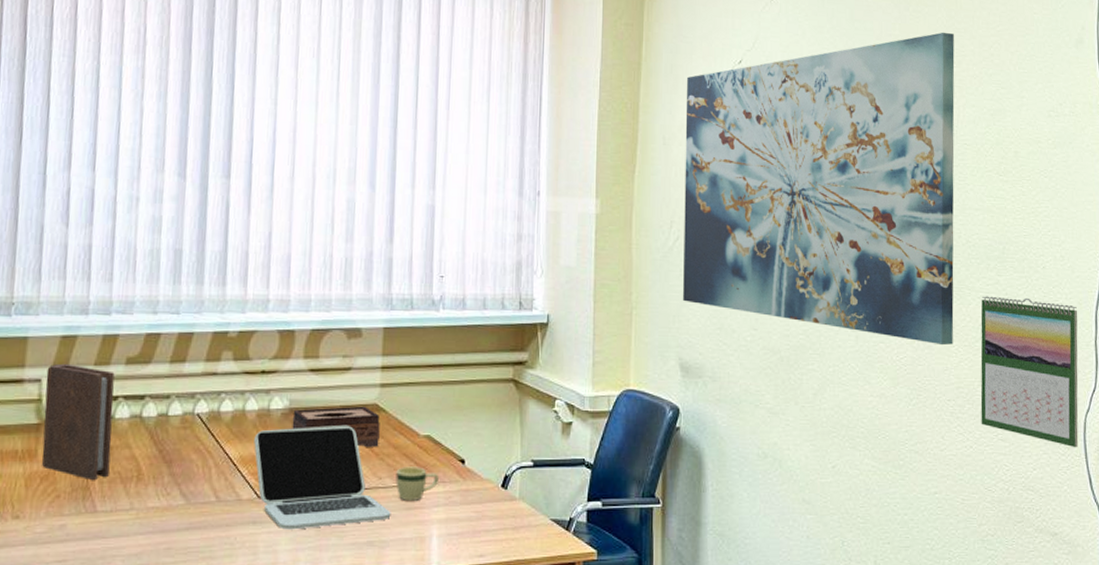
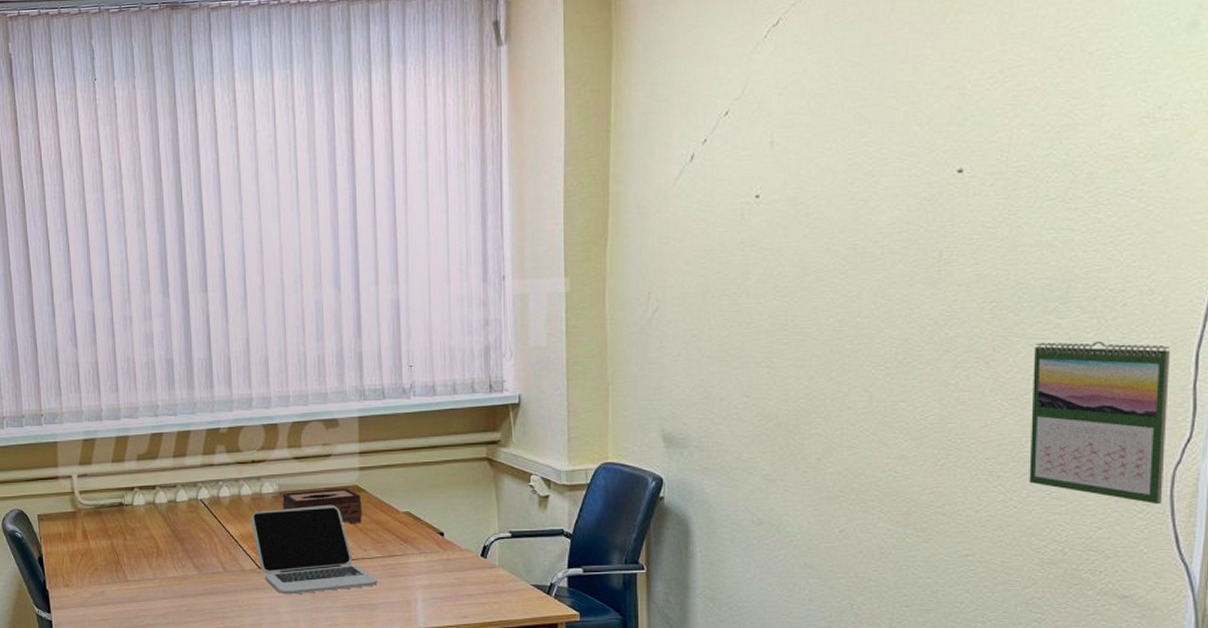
book: present [41,363,115,480] -> none [75,462,134,555]
mug: present [396,466,438,500] -> none [380,539,420,569]
wall art: present [683,32,955,346] -> none [662,41,1007,401]

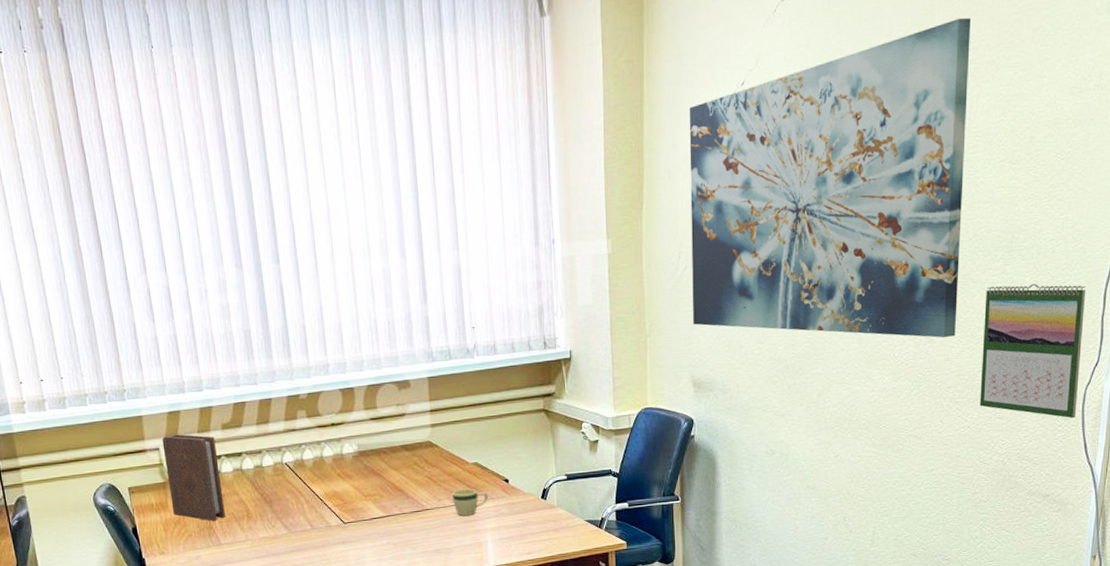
book: none [75,462,134,555] -> present [162,433,225,521]
laptop: present [251,504,378,595] -> none [334,460,452,546]
tissue box: present [282,487,362,523] -> none [362,444,436,477]
mug: none [380,539,420,569] -> present [452,488,488,516]
wall art: none [662,41,1007,401] -> present [689,17,971,338]

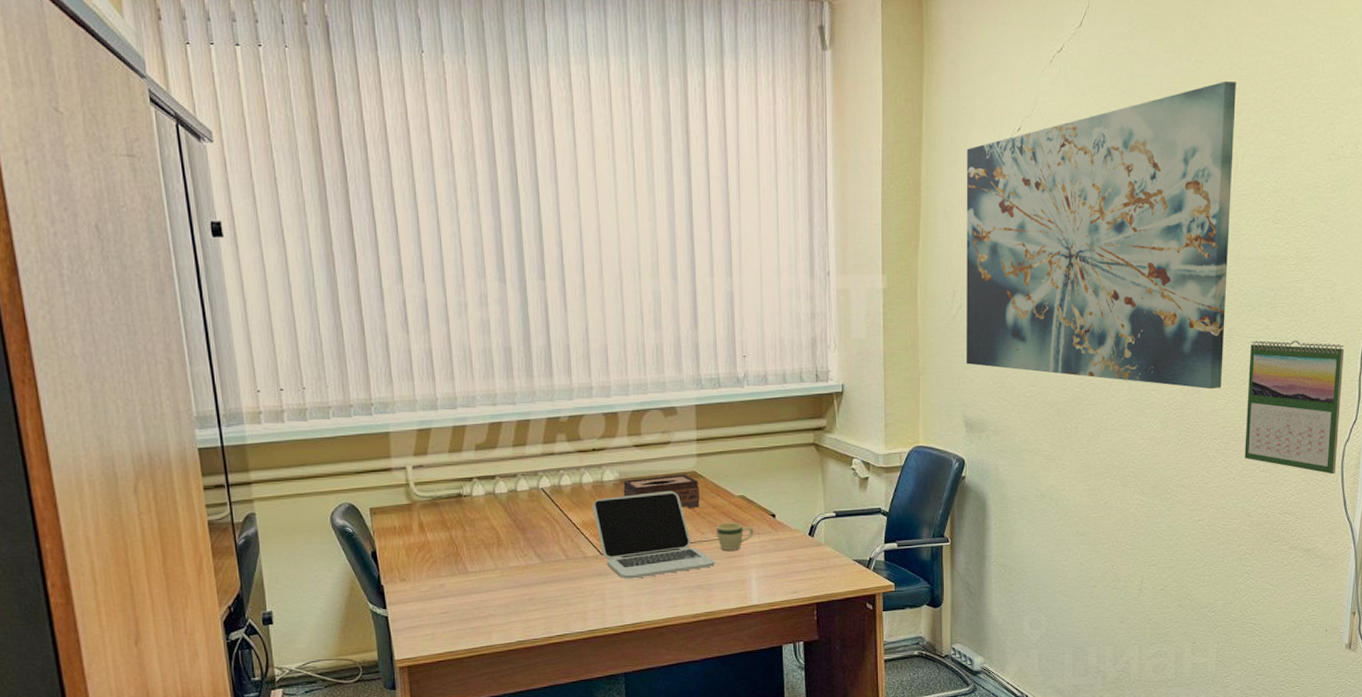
book: present [162,433,225,521] -> none [409,452,474,547]
laptop: none [334,460,452,546] -> present [592,490,715,579]
tissue box: none [362,444,436,477] -> present [623,474,700,508]

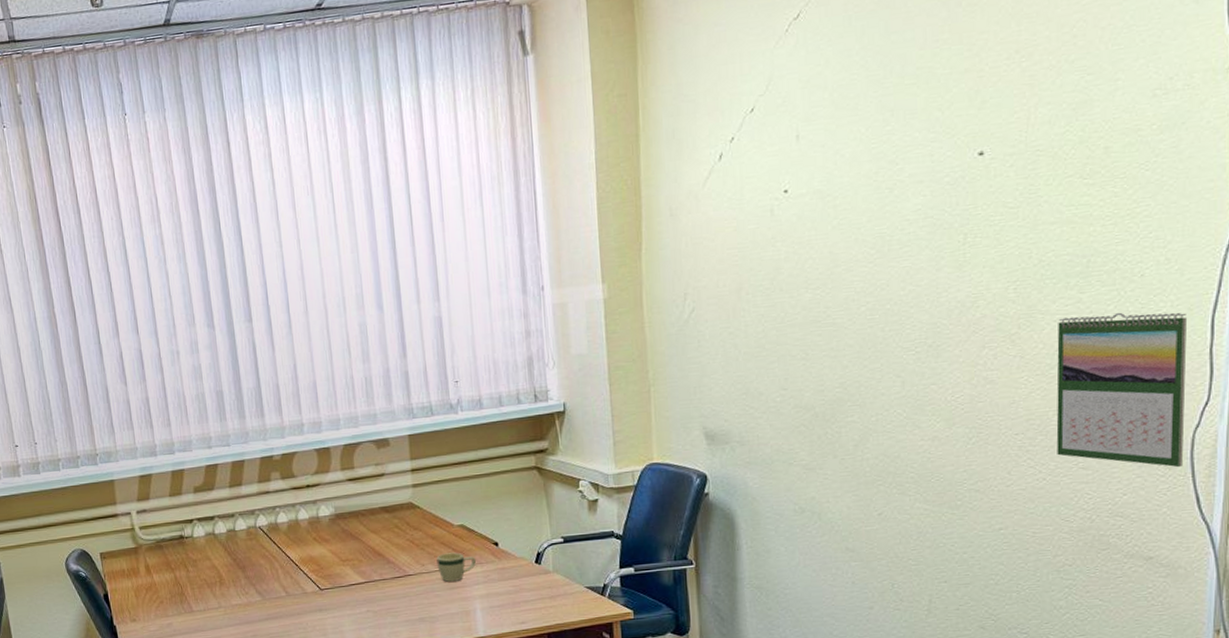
laptop: present [592,490,715,579] -> none [309,523,437,614]
tissue box: present [623,474,700,508] -> none [339,505,418,540]
wall art: present [966,81,1236,390] -> none [692,21,1023,378]

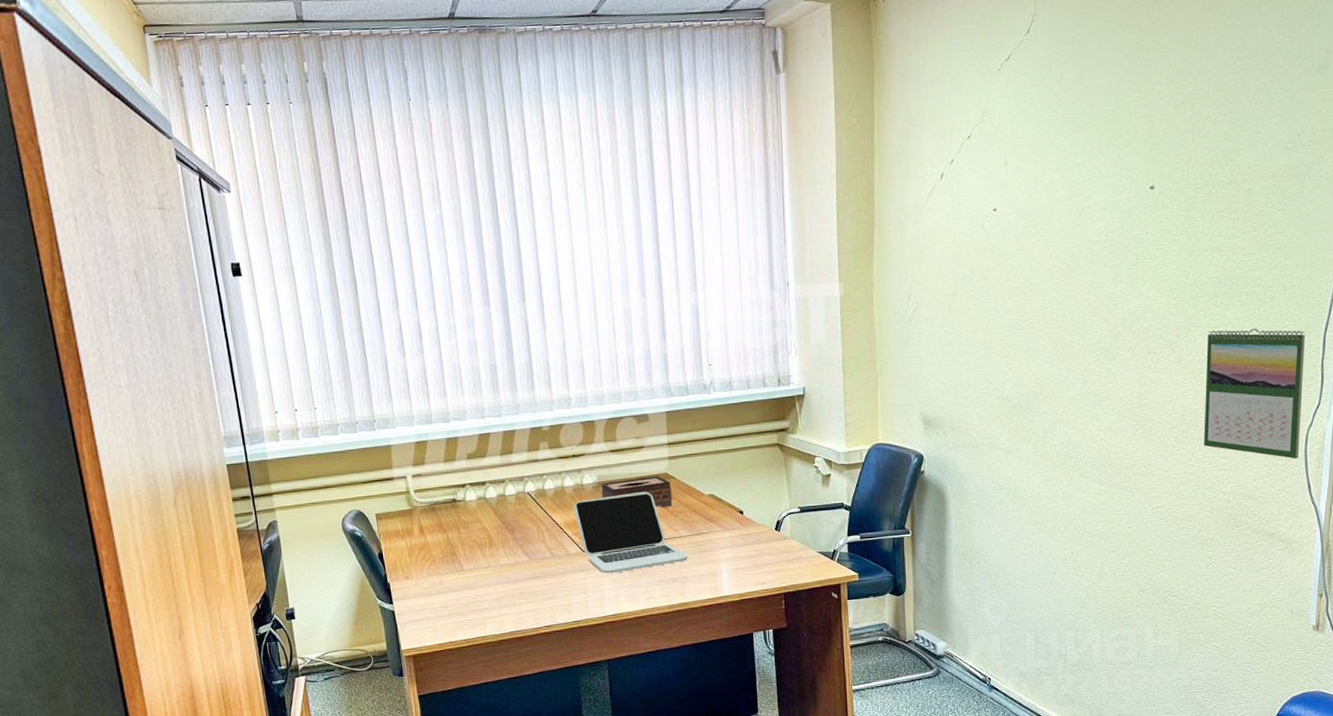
laptop: none [309,523,437,614] -> present [574,491,688,574]
tissue box: none [339,505,418,540] -> present [601,475,672,507]
mug: present [436,552,476,582] -> none [688,519,723,546]

